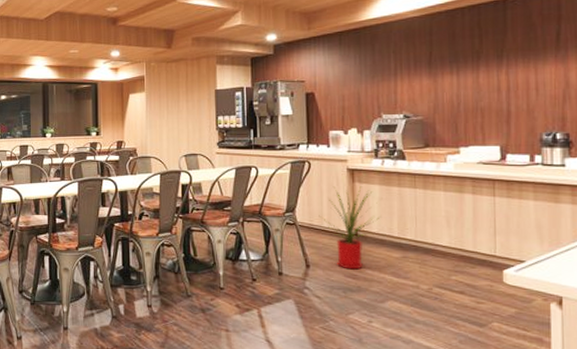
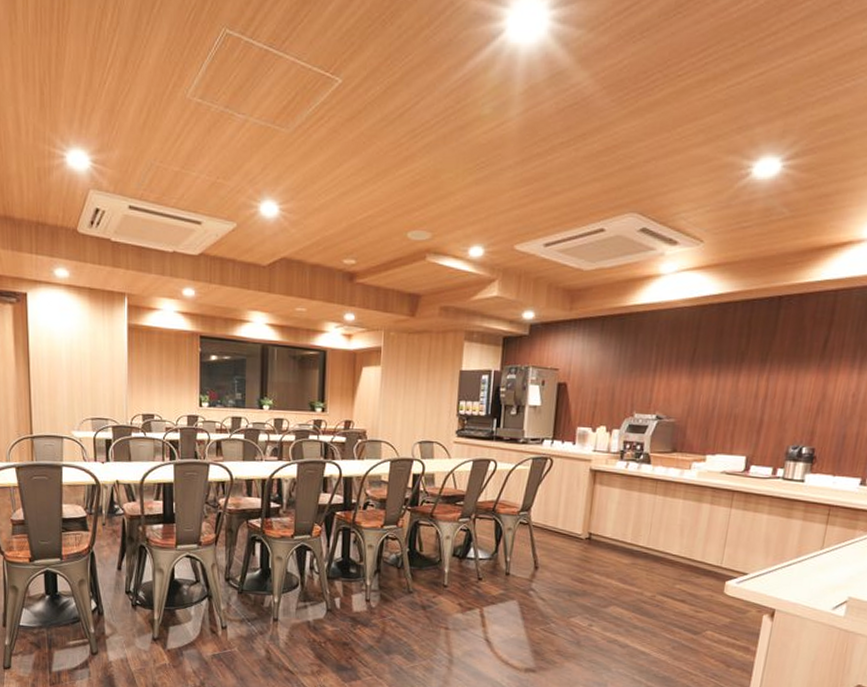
house plant: present [319,186,379,270] -> none [554,487,615,574]

